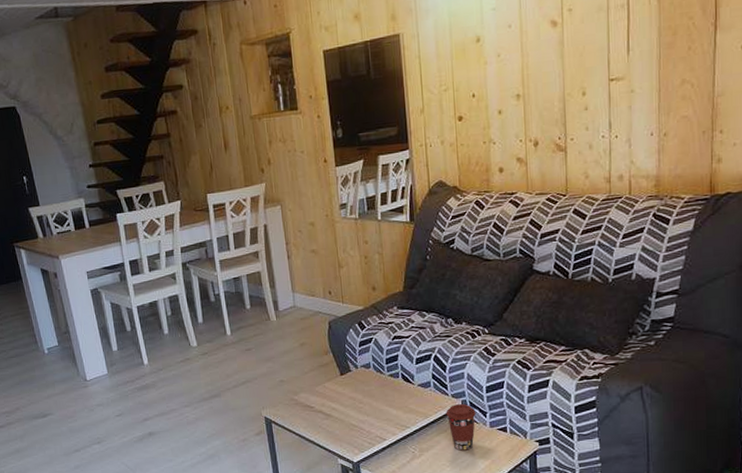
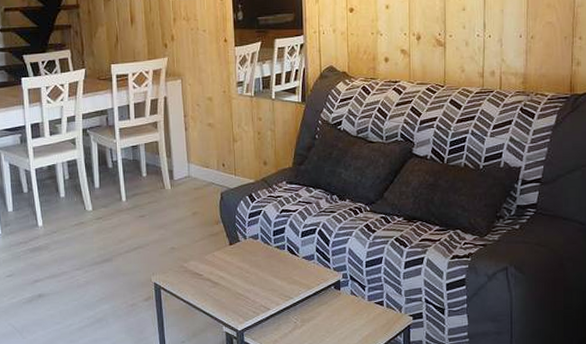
coffee cup: present [446,403,476,451] -> none [327,276,356,322]

